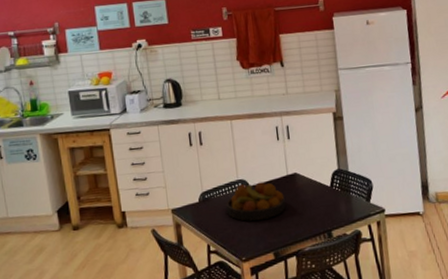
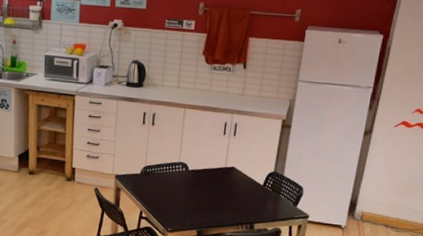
fruit bowl: present [225,182,286,221] -> none [163,166,218,201]

